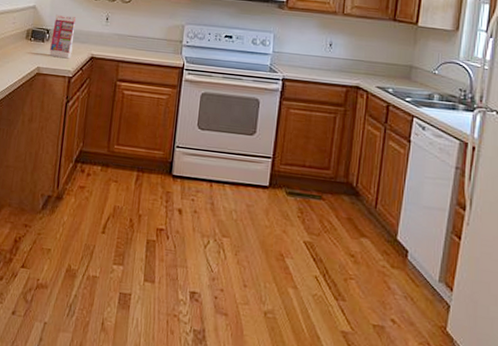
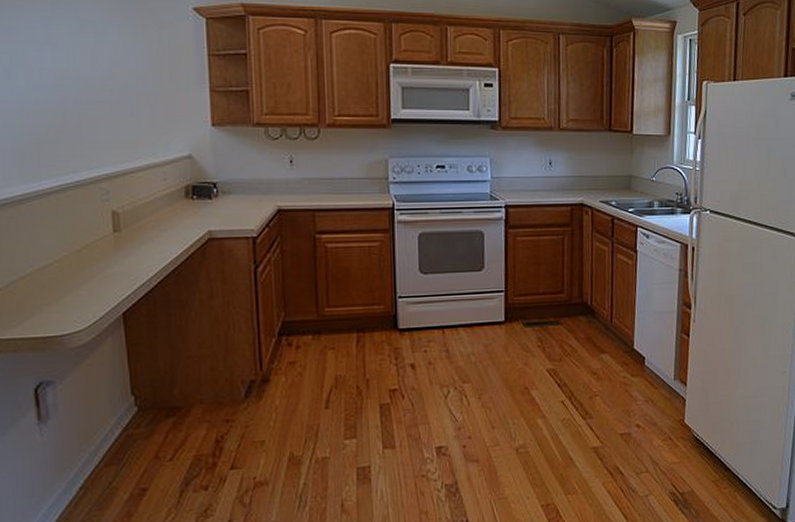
gift box: present [49,14,76,59] -> none [221,162,252,216]

